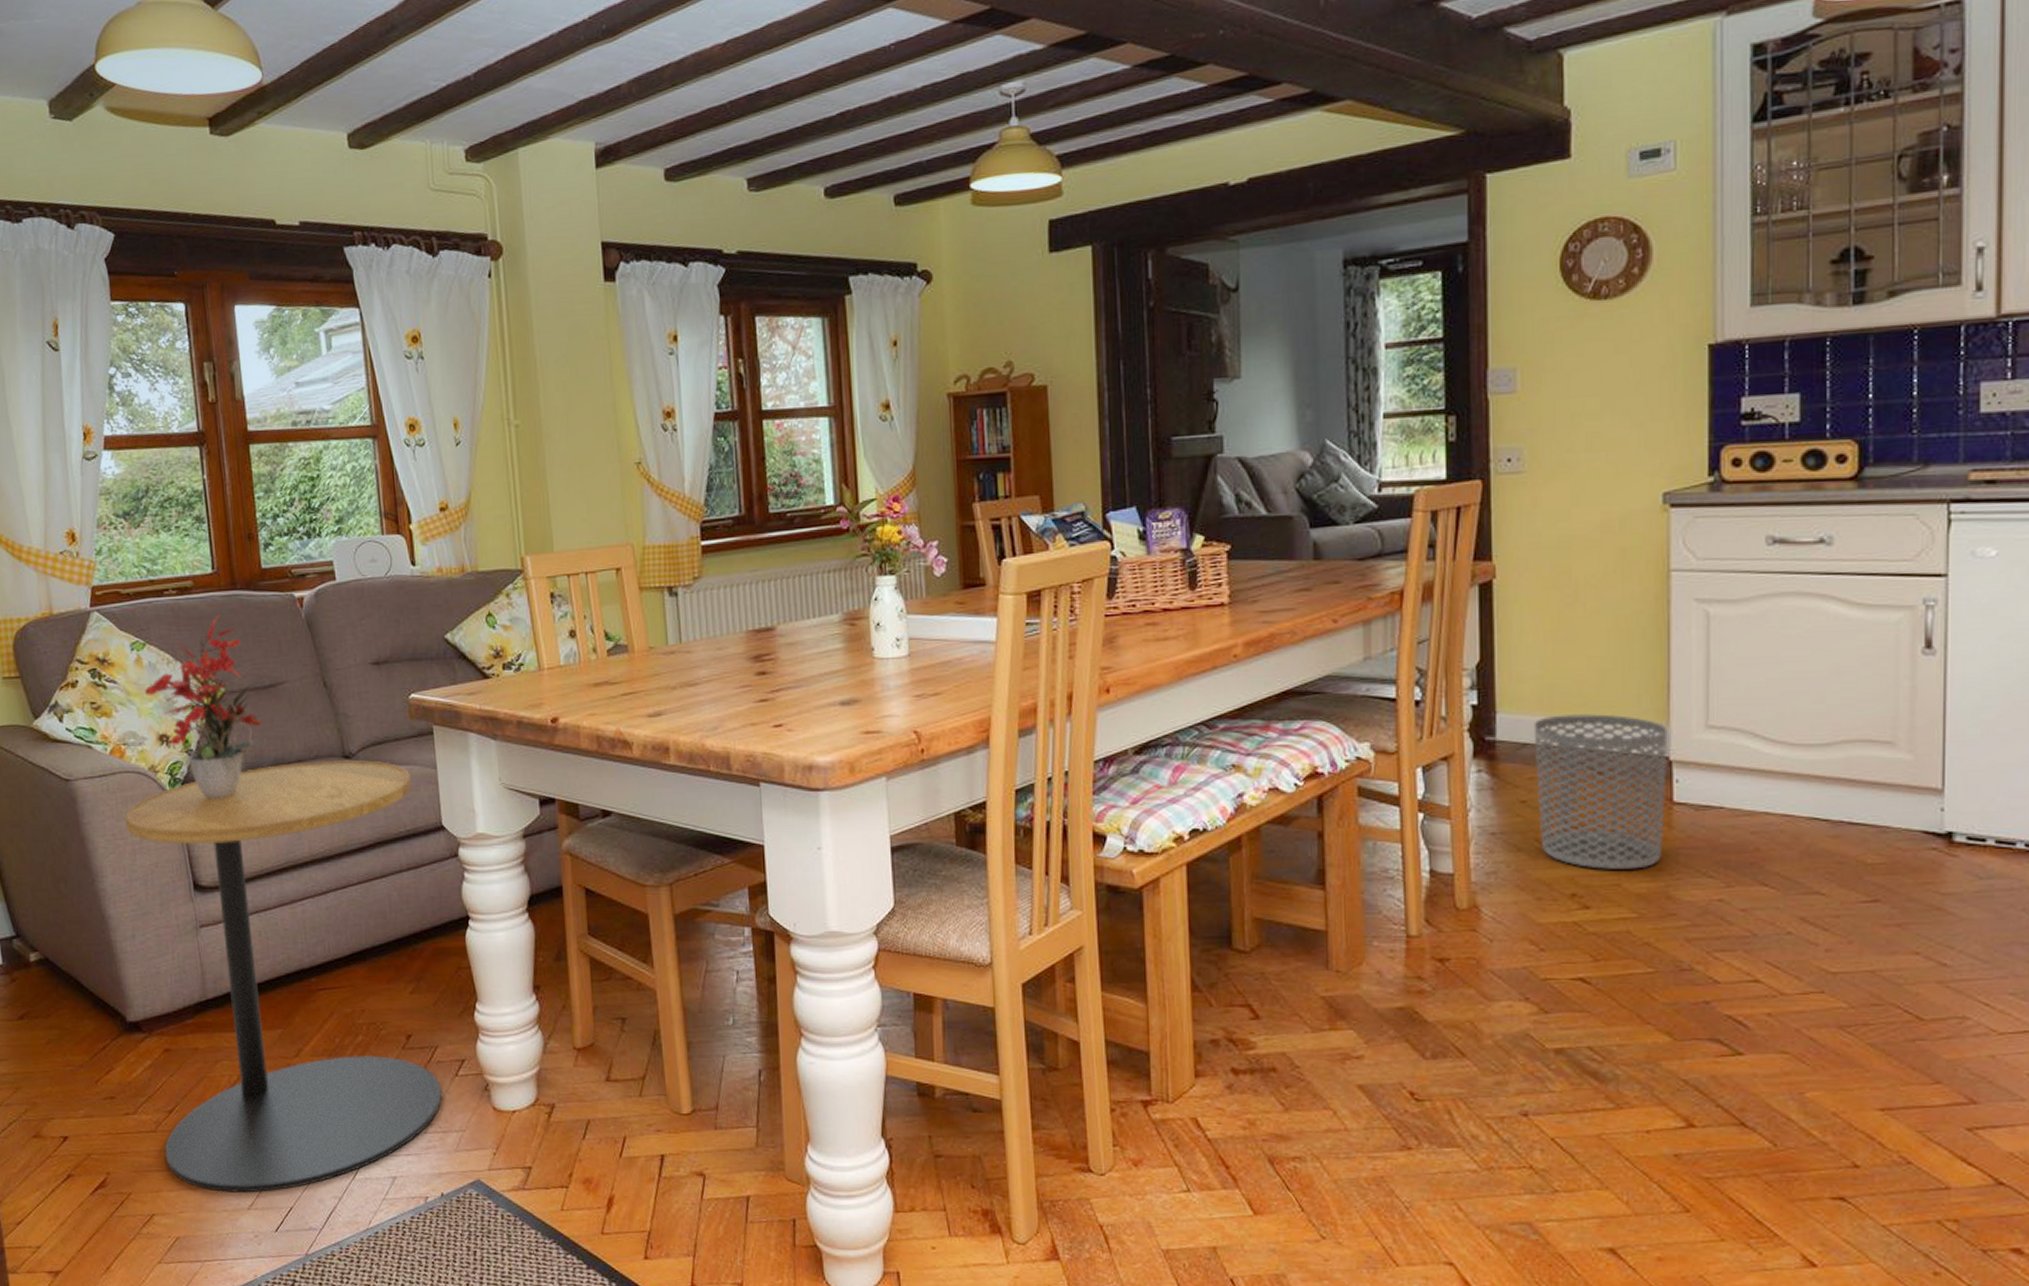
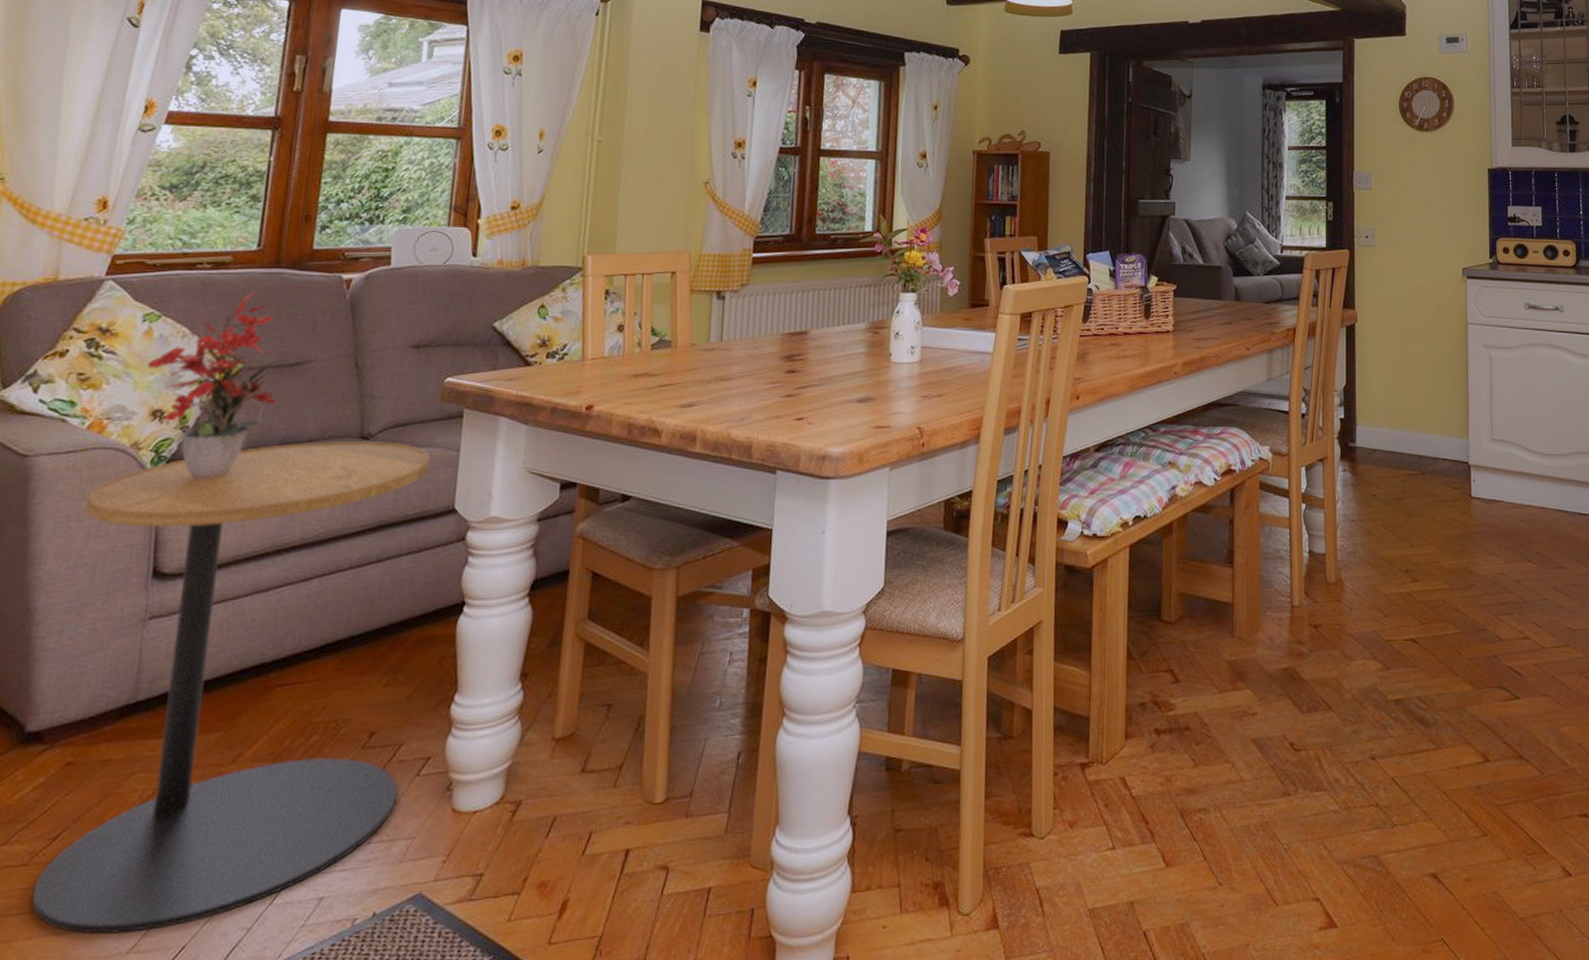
waste bin: present [1533,714,1668,869] -> none [1381,428,1468,550]

